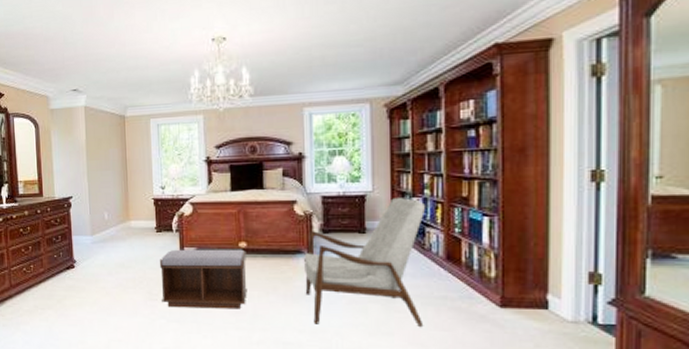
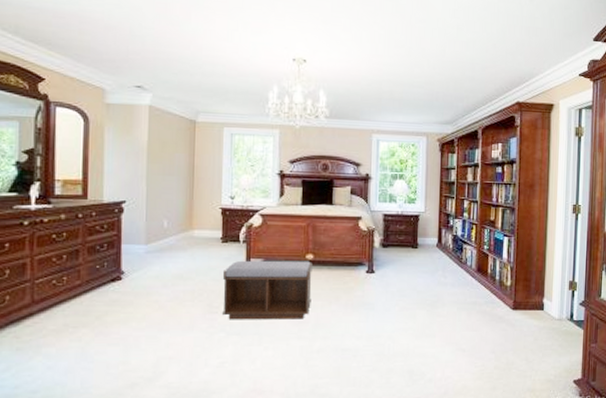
armchair: present [304,198,426,326] -> none [364,219,465,331]

